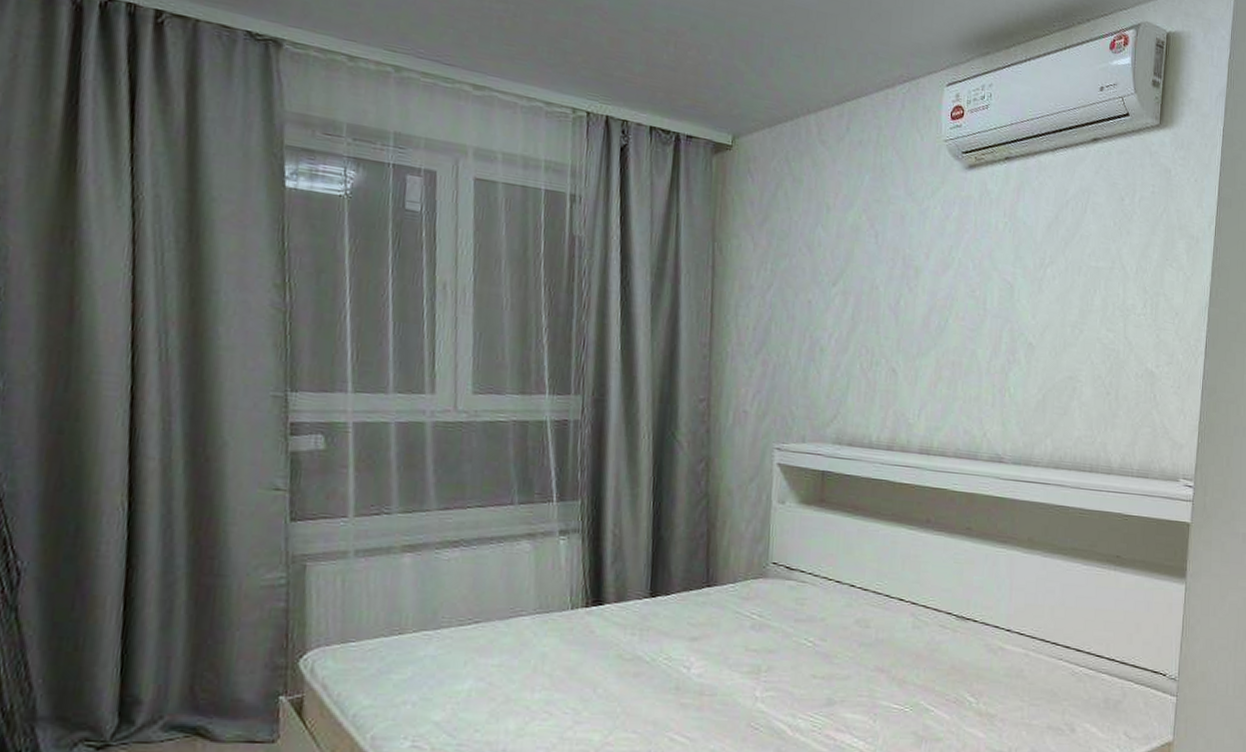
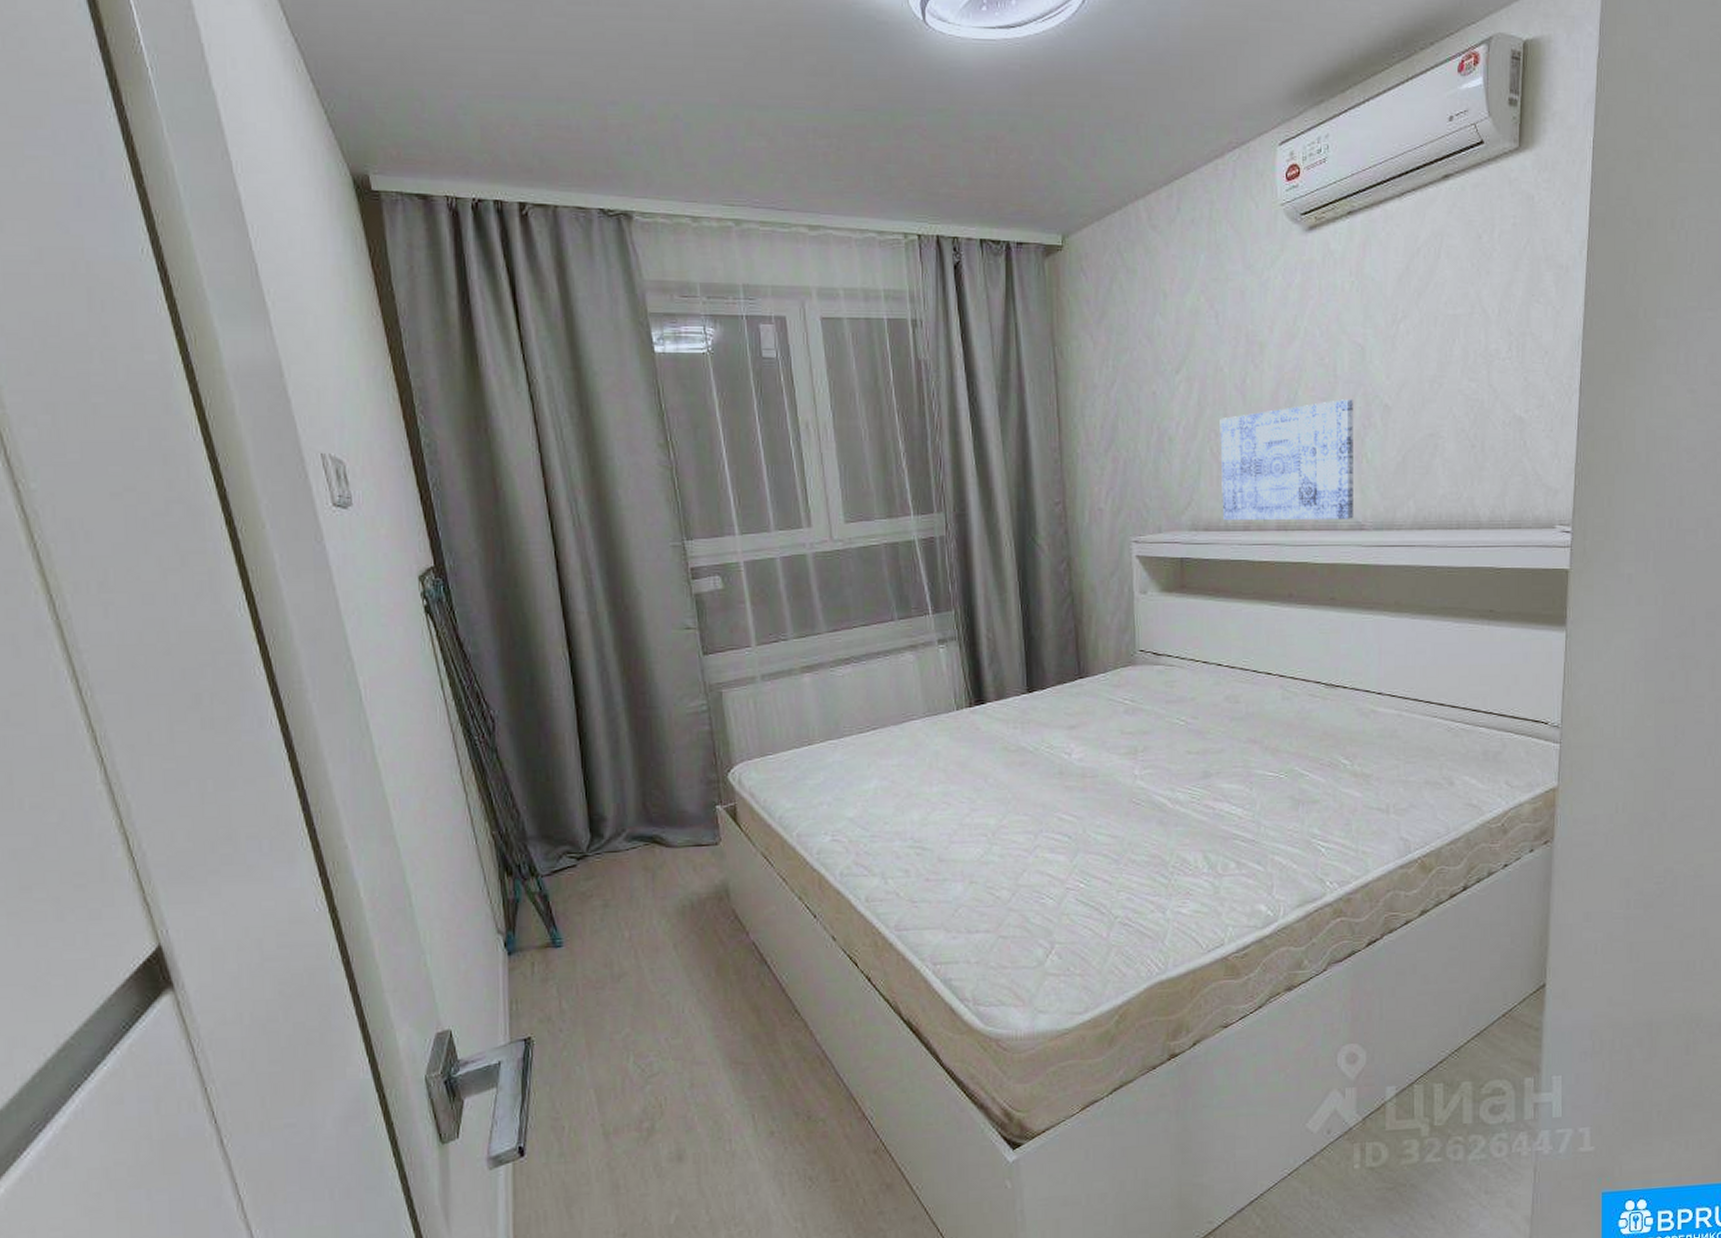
wall art: none [867,332,1000,451] -> present [1220,399,1354,521]

